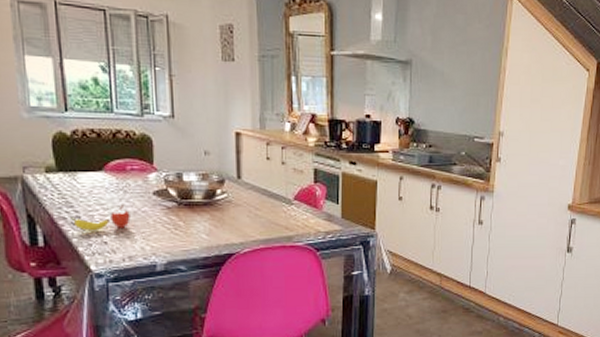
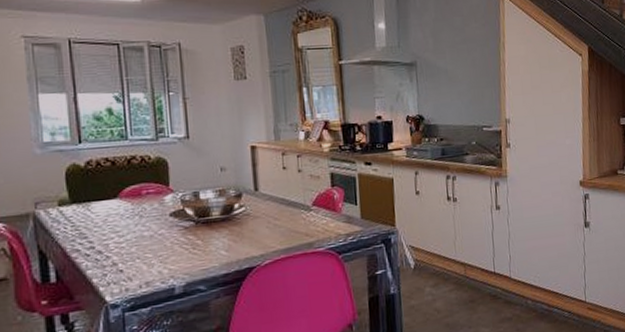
fruit: present [71,204,130,231] -> none [84,229,147,262]

